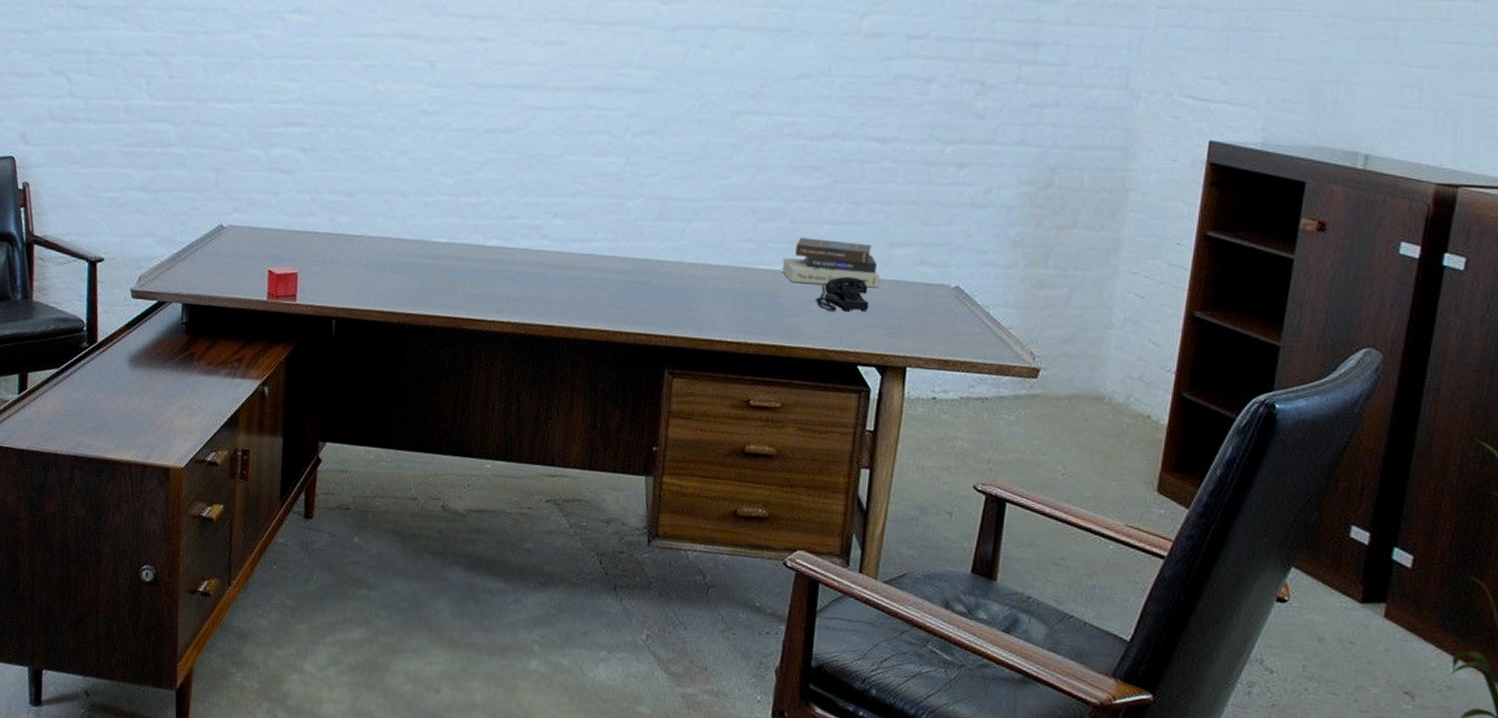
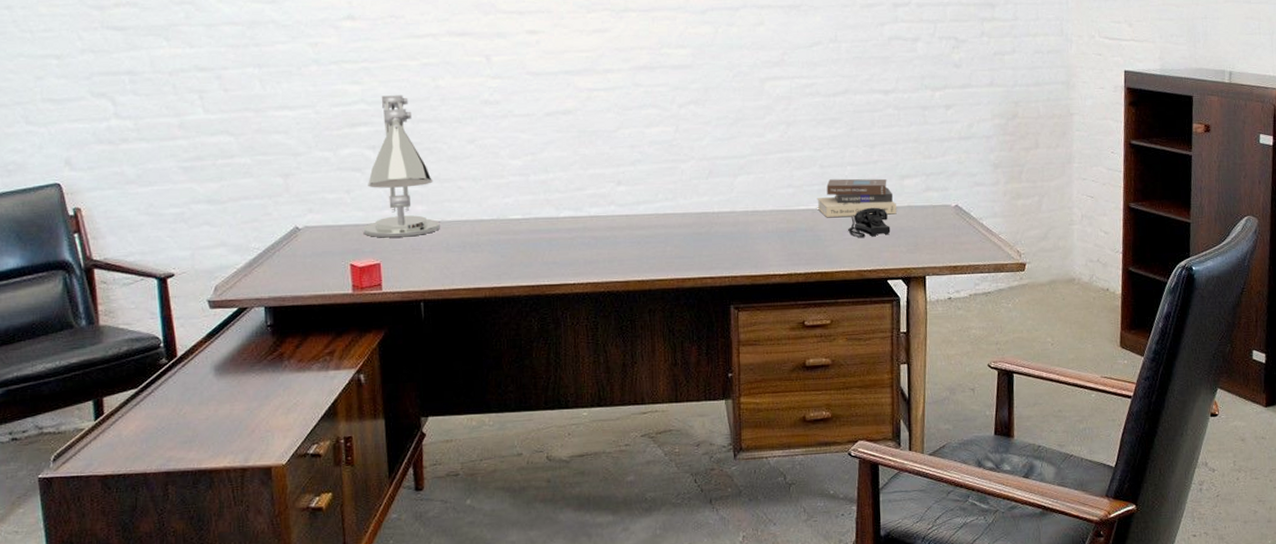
desk lamp: none [285,96,362,249] -> present [363,95,440,238]

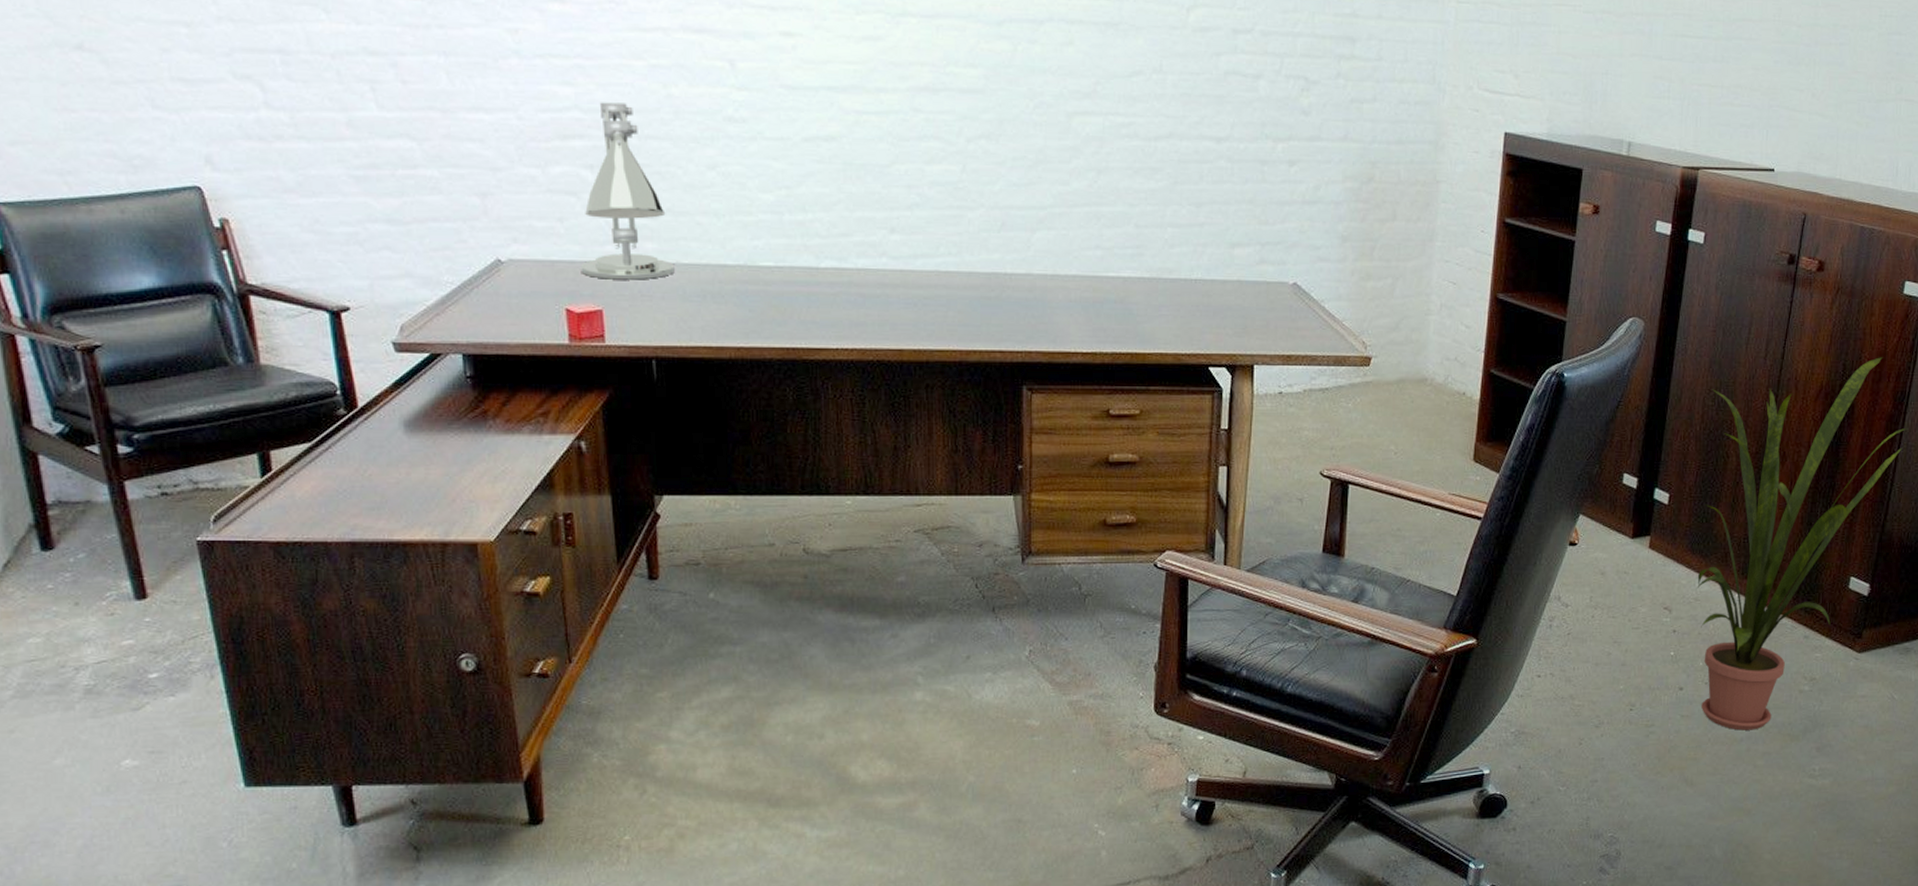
books: present [817,178,897,217] -> none [1129,242,1224,289]
telephone: present [848,207,891,238] -> none [1165,279,1216,315]

